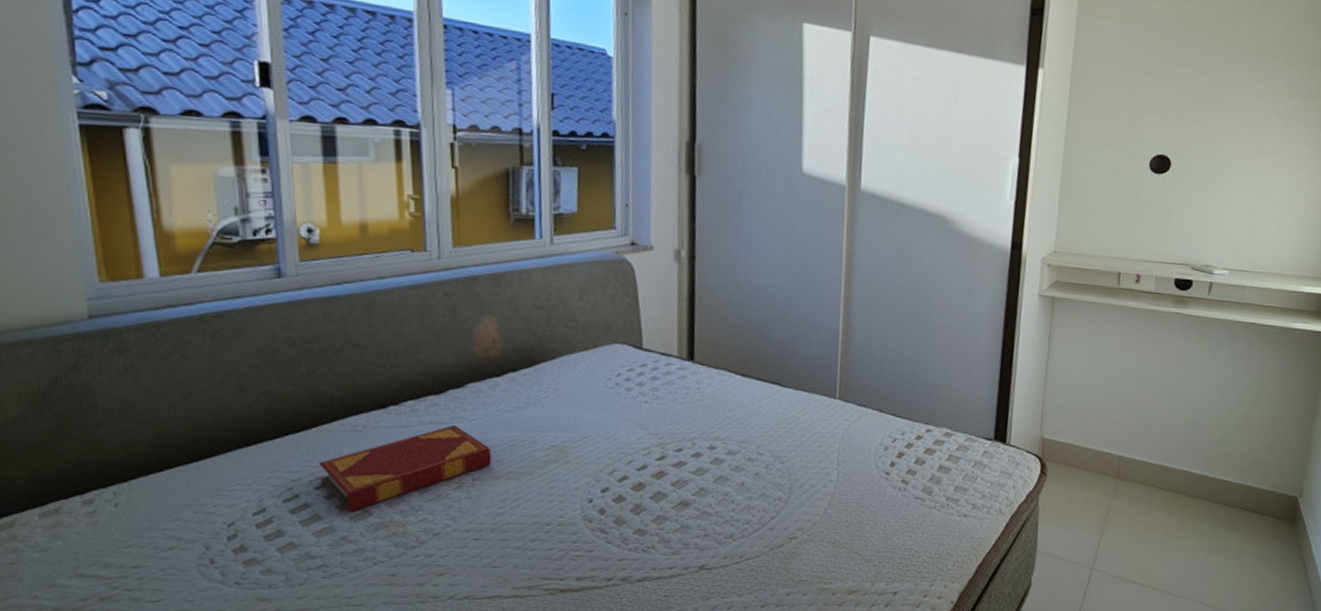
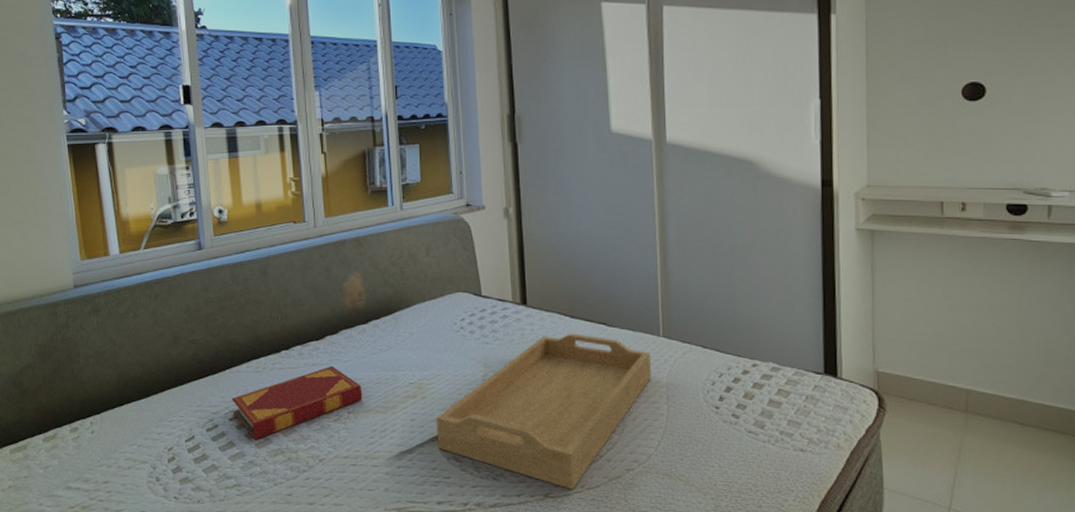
serving tray: none [580,393,825,561] -> present [436,333,652,490]

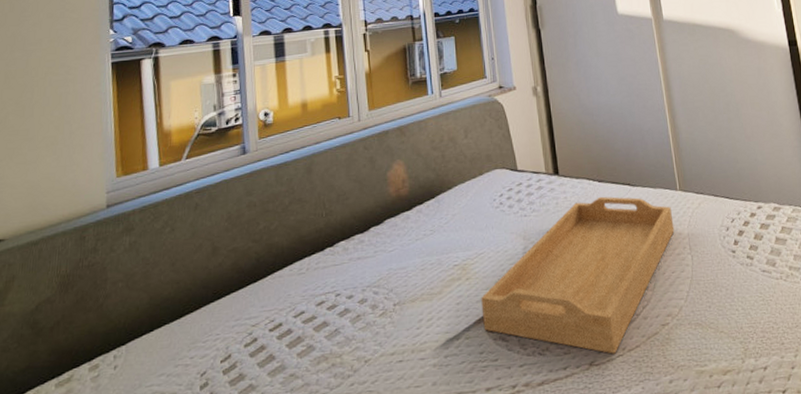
hardback book: present [232,365,362,440] -> none [273,257,408,349]

